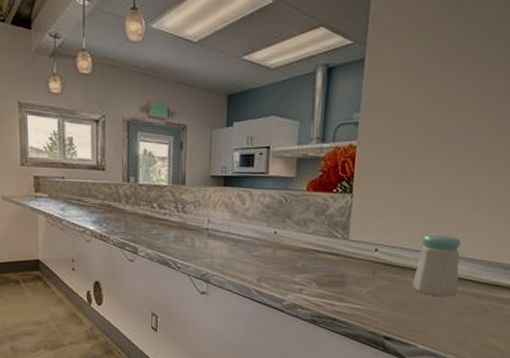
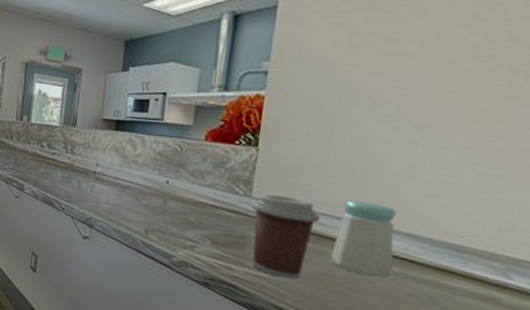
coffee cup: none [348,235,405,307] -> present [251,193,321,279]

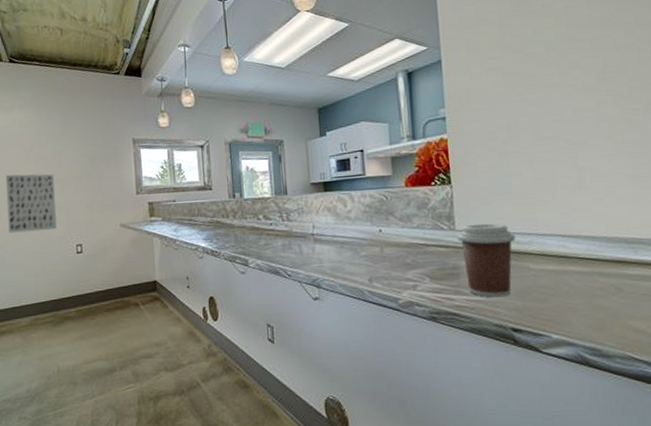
salt shaker: present [330,200,397,278] -> none [531,215,583,280]

